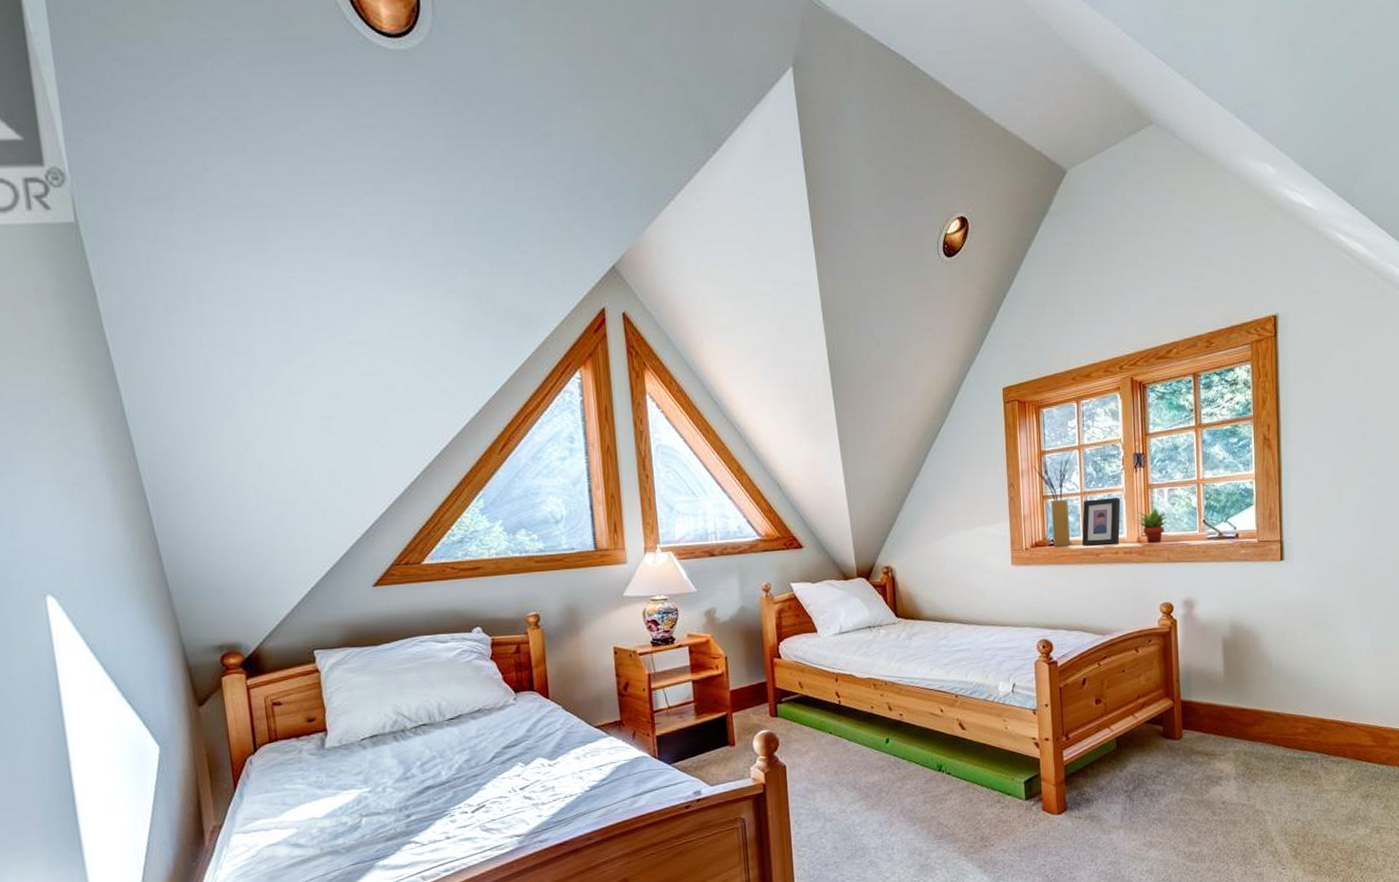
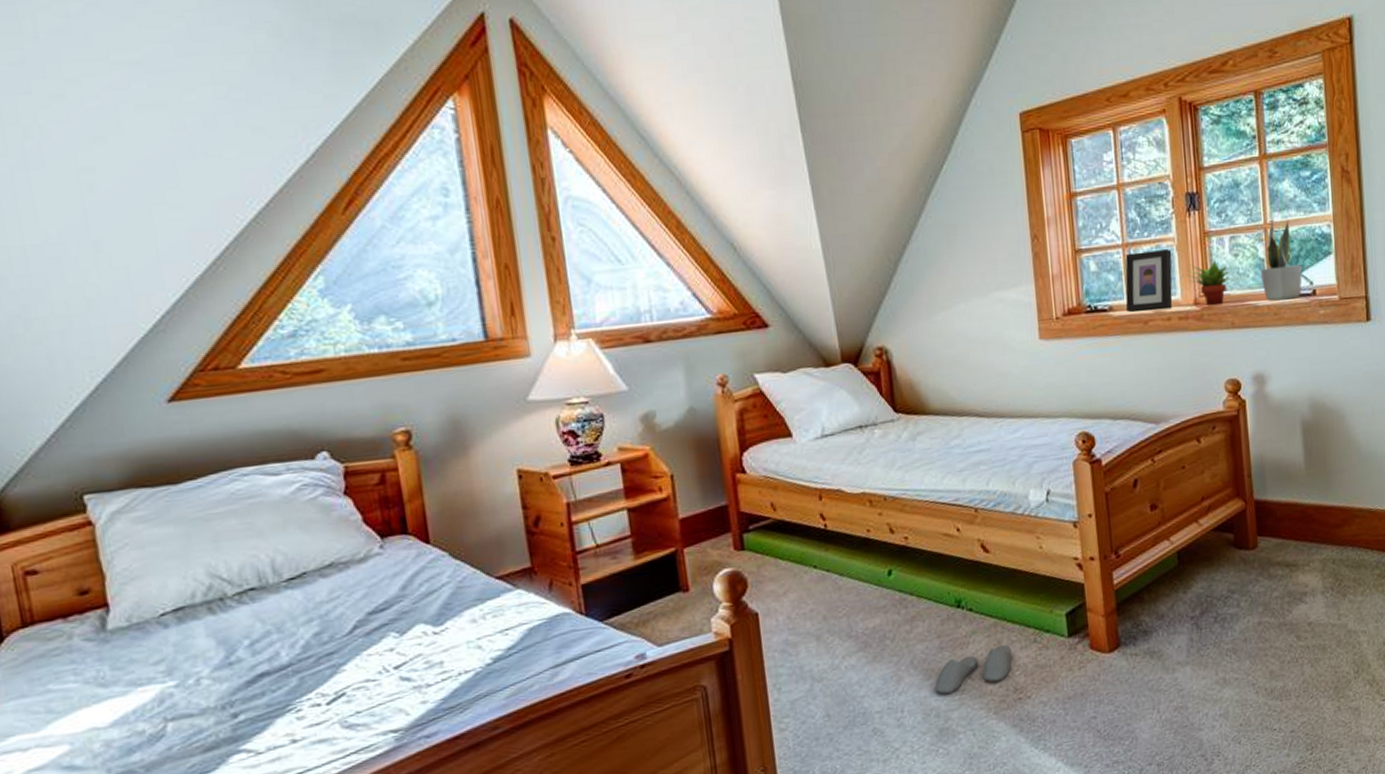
slippers: none [919,802,980,839] -> present [935,644,1012,695]
vase: present [1032,455,1071,548] -> none [1061,197,1113,316]
potted plant: none [1193,475,1228,542] -> present [1260,217,1302,301]

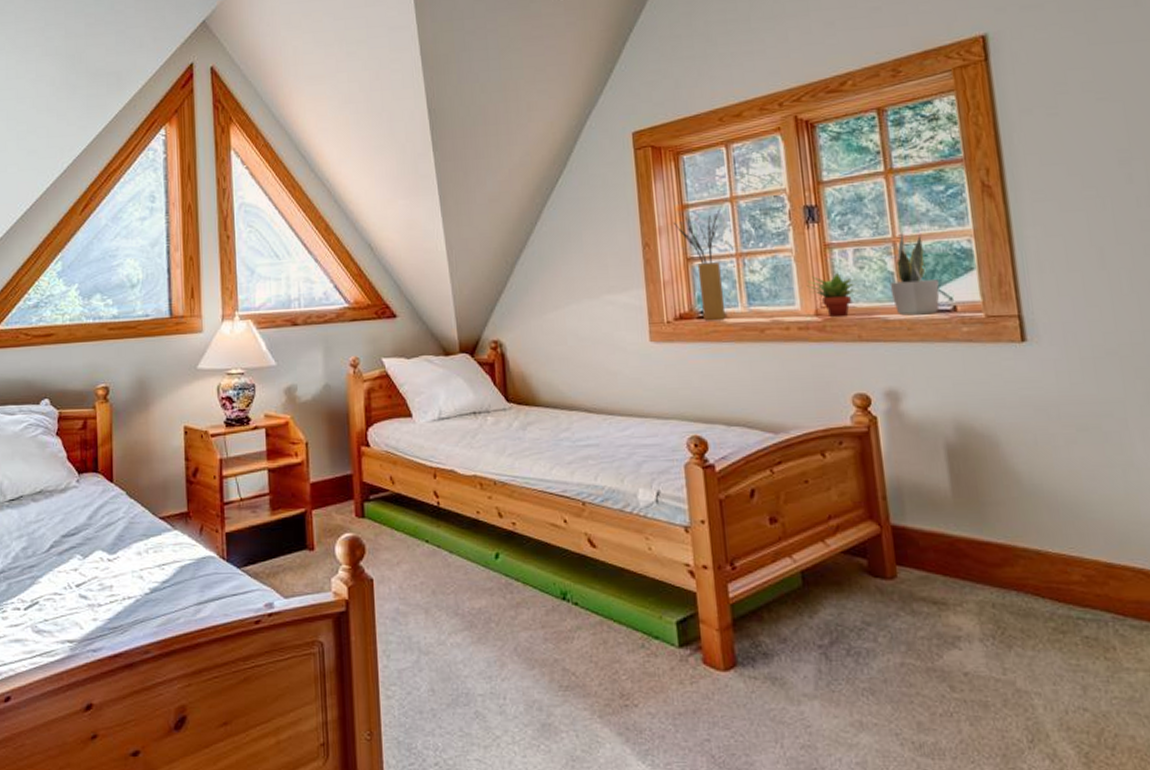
slippers: present [935,644,1012,695] -> none [538,645,619,689]
vase: none [1061,197,1113,316] -> present [672,209,726,321]
picture frame: present [1125,249,1173,313] -> none [739,260,792,321]

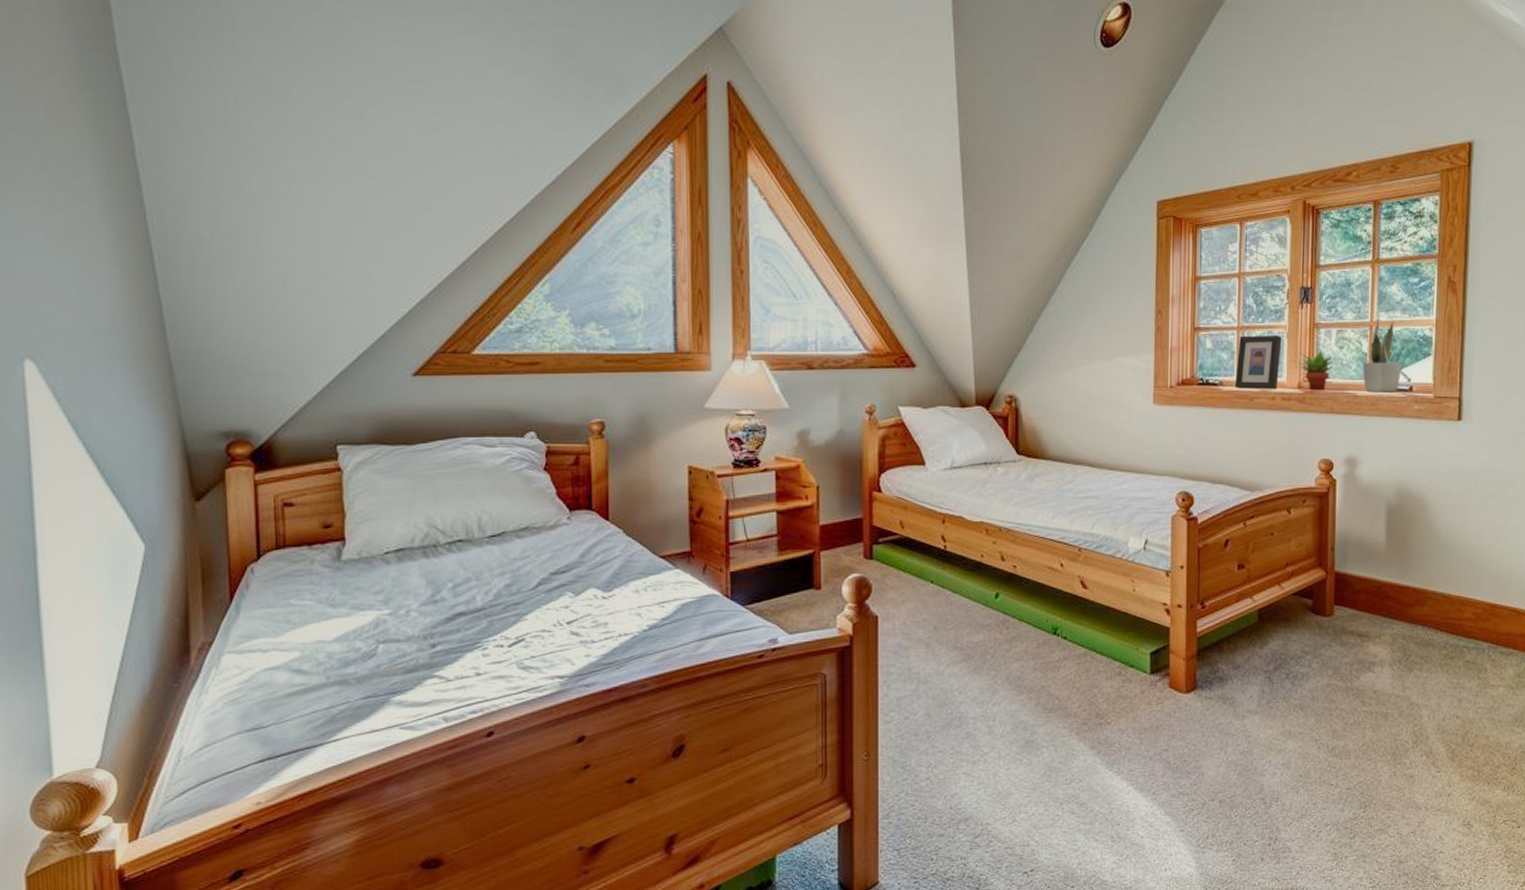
vase: present [672,209,726,321] -> none [1185,283,1229,388]
picture frame: none [739,260,792,321] -> present [1234,335,1282,390]

